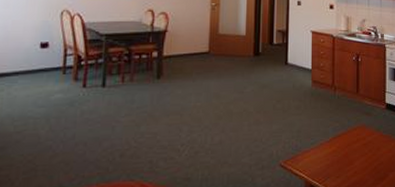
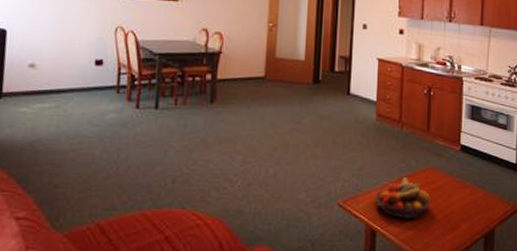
fruit bowl: none [313,136,361,174] -> present [375,177,430,220]

